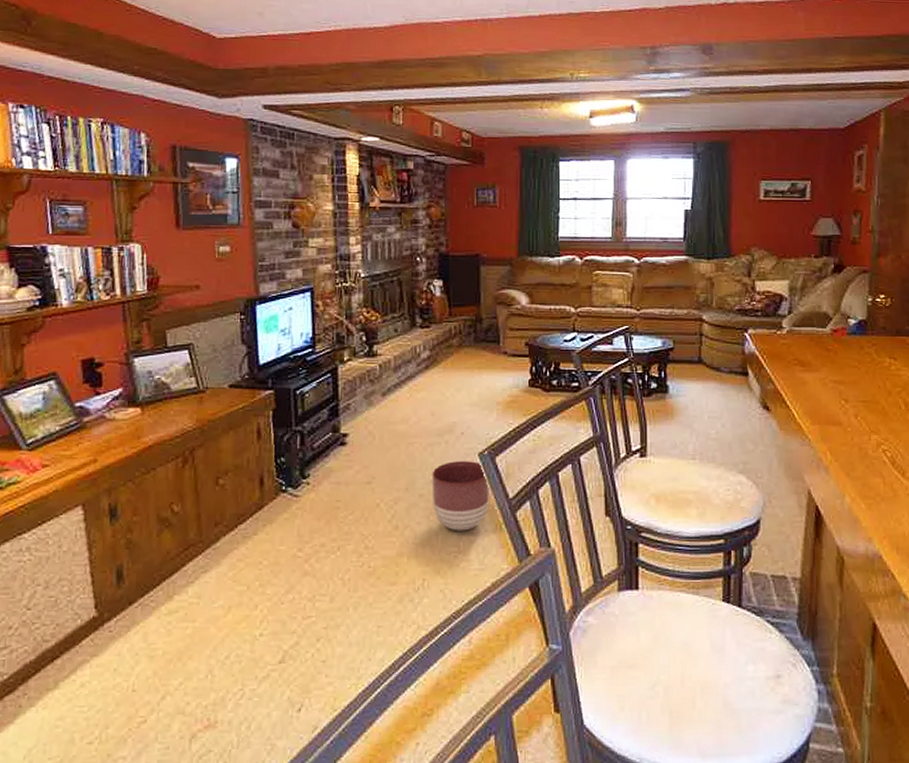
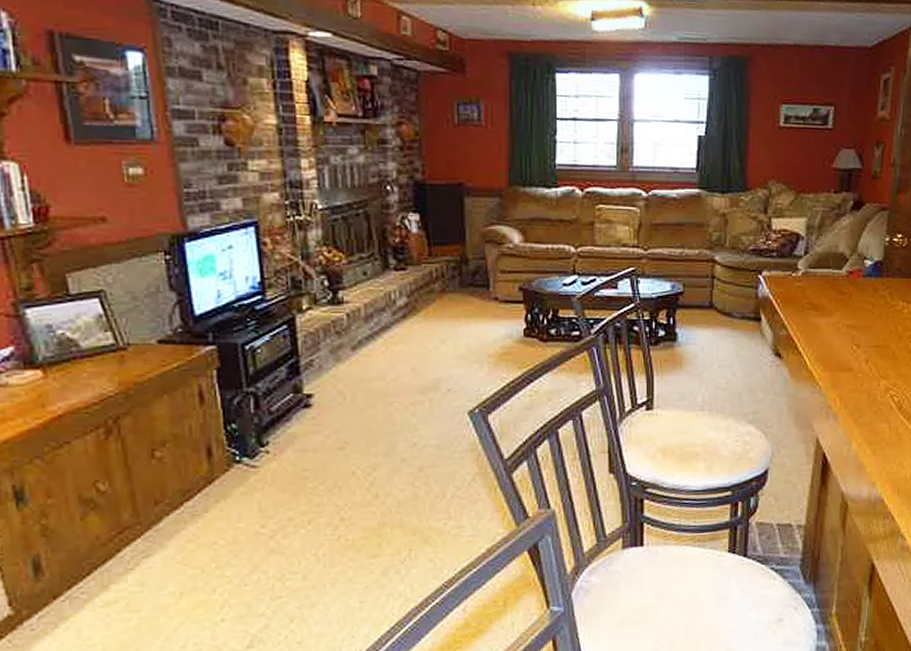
planter: present [432,461,489,531] -> none [415,420,482,497]

